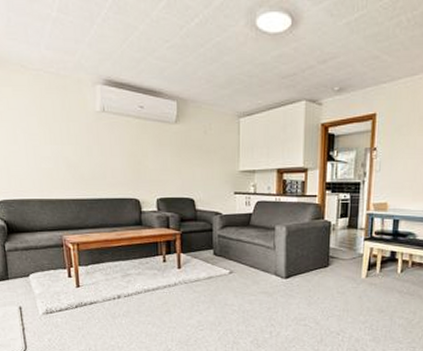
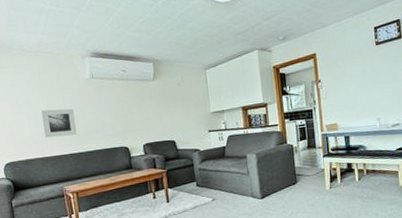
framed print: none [41,144,82,177] -> present [41,108,78,138]

